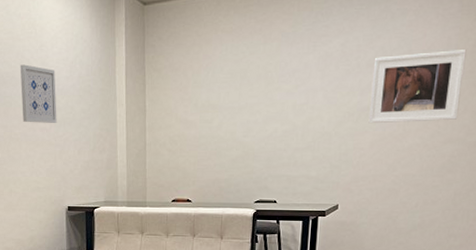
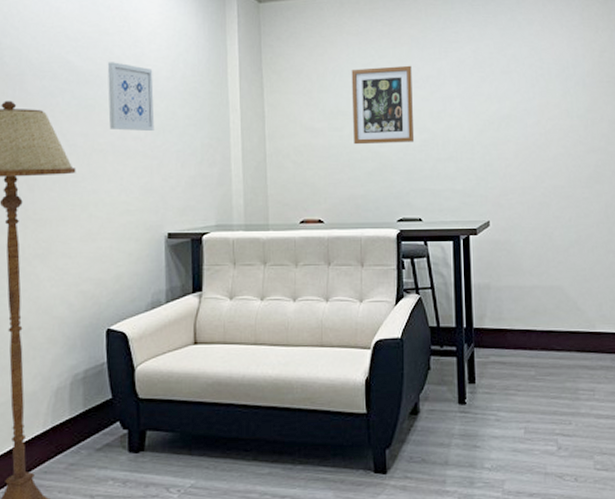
wall art: none [221,60,280,135] -> present [351,65,415,145]
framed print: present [368,50,467,124] -> none [507,60,596,133]

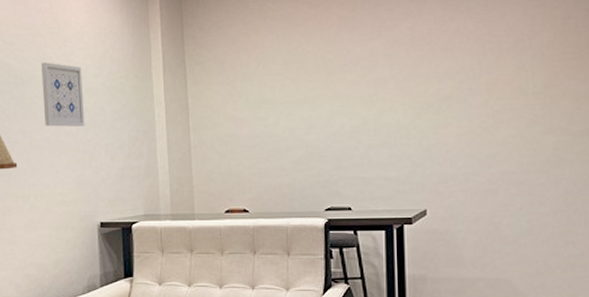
wall art: present [351,65,415,145] -> none [276,48,344,134]

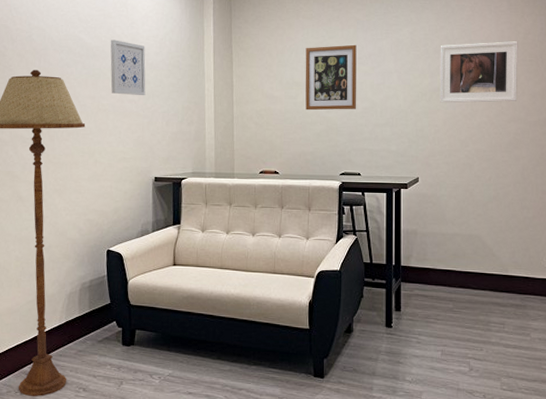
wall art: none [276,48,344,134] -> present [305,44,357,111]
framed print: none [449,29,556,115] -> present [440,41,518,103]

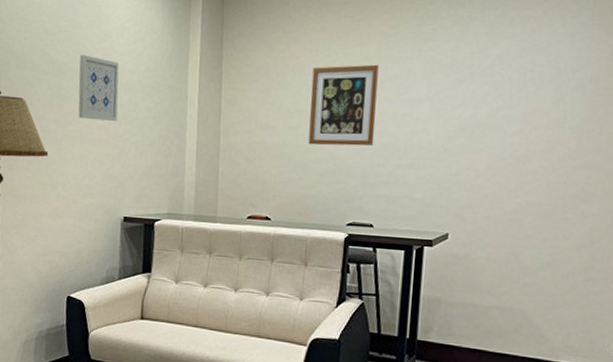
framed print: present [440,41,518,103] -> none [484,63,600,143]

